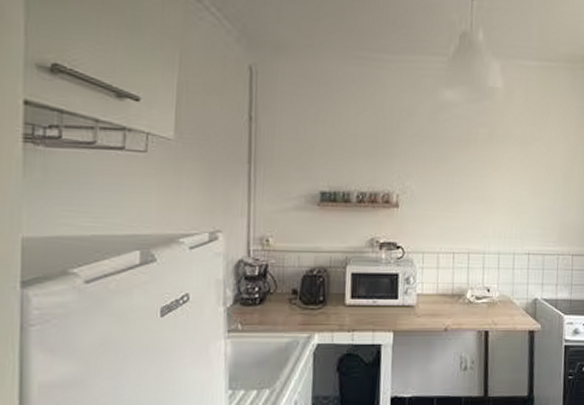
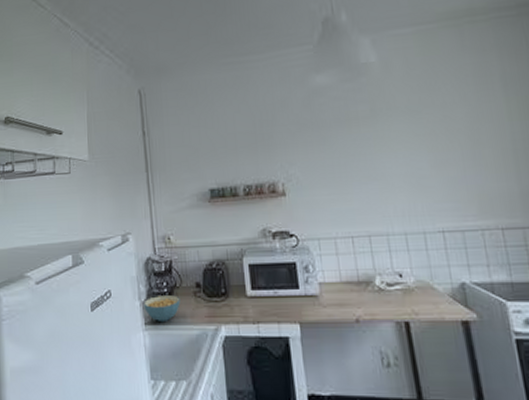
cereal bowl: none [229,302,273,330] -> present [144,295,181,323]

